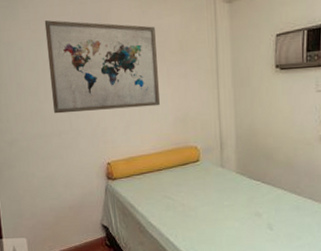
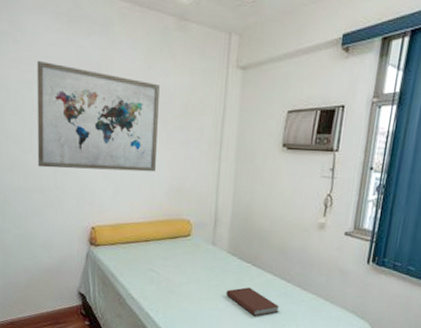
book: none [239,204,294,231] -> present [225,287,280,316]

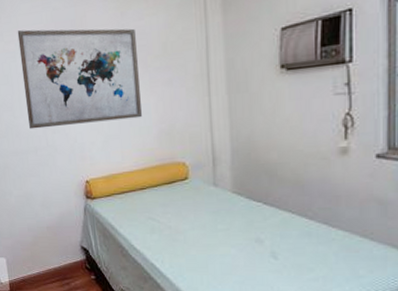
book: present [225,287,280,316] -> none [236,229,304,261]

